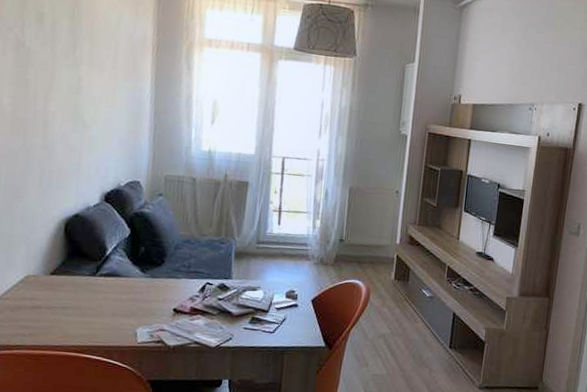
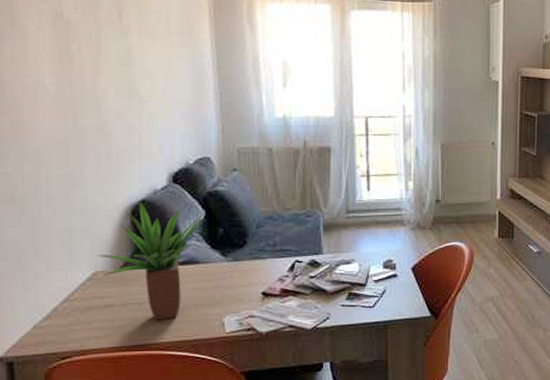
potted plant: none [30,216,130,326] -> present [96,202,205,321]

